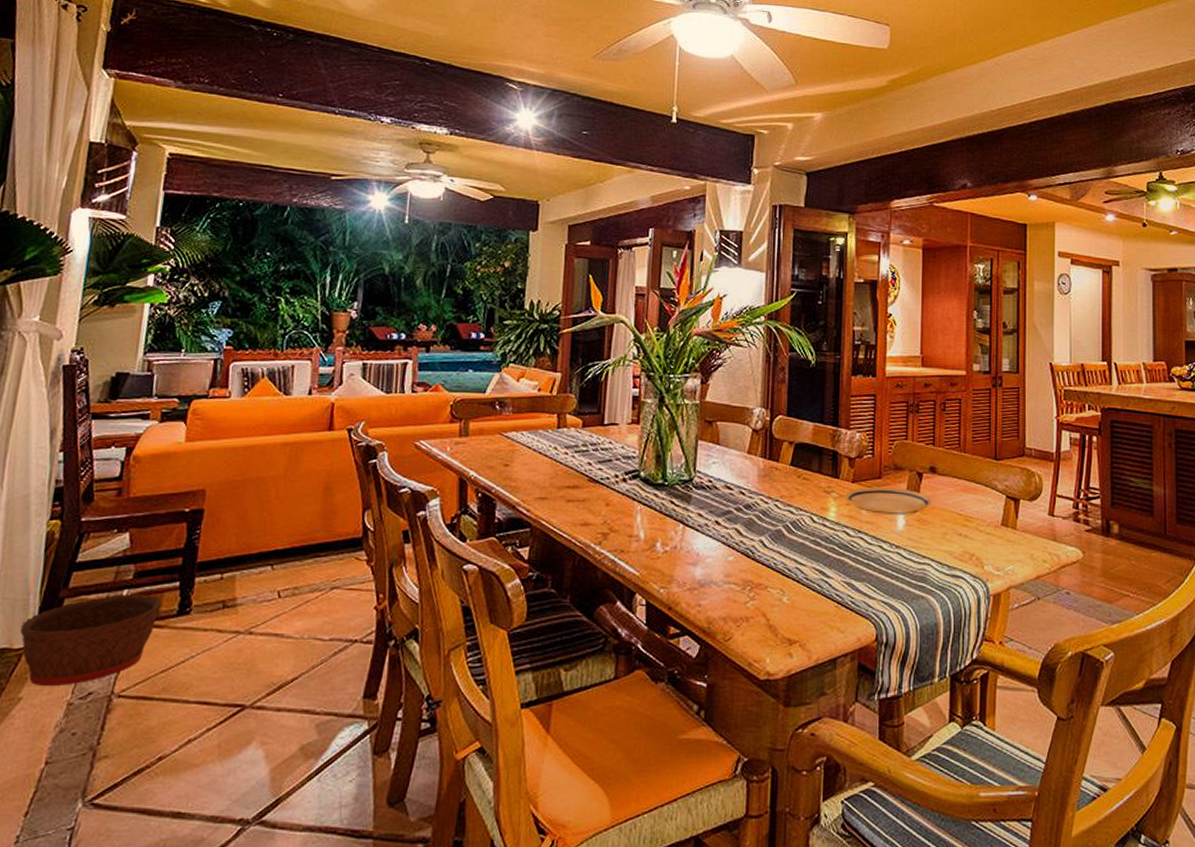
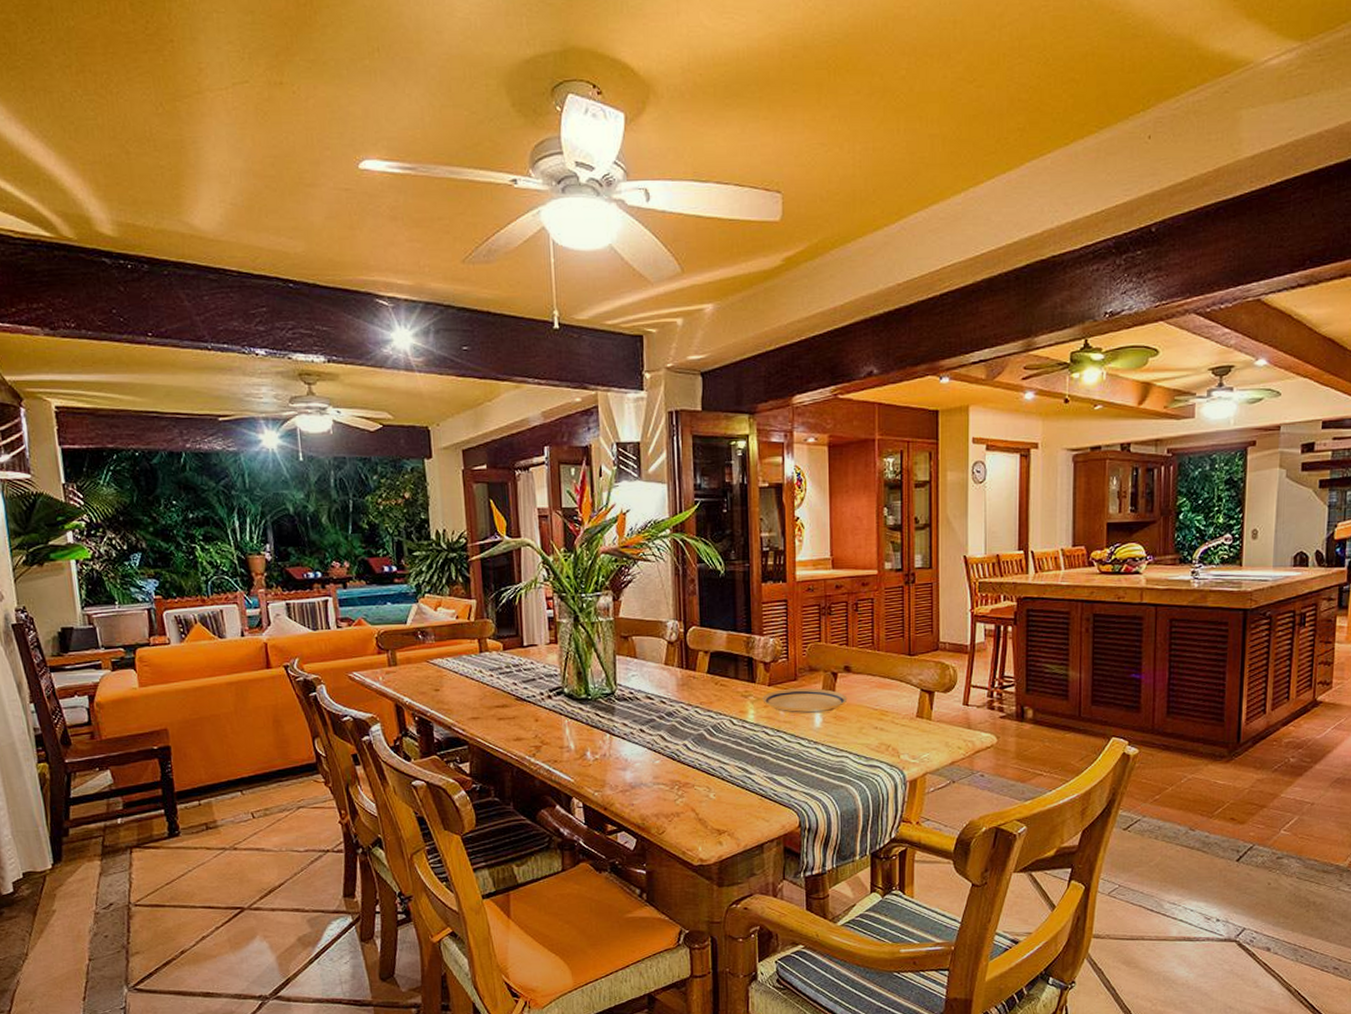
basket: present [20,594,161,686] -> none [38,822,153,900]

